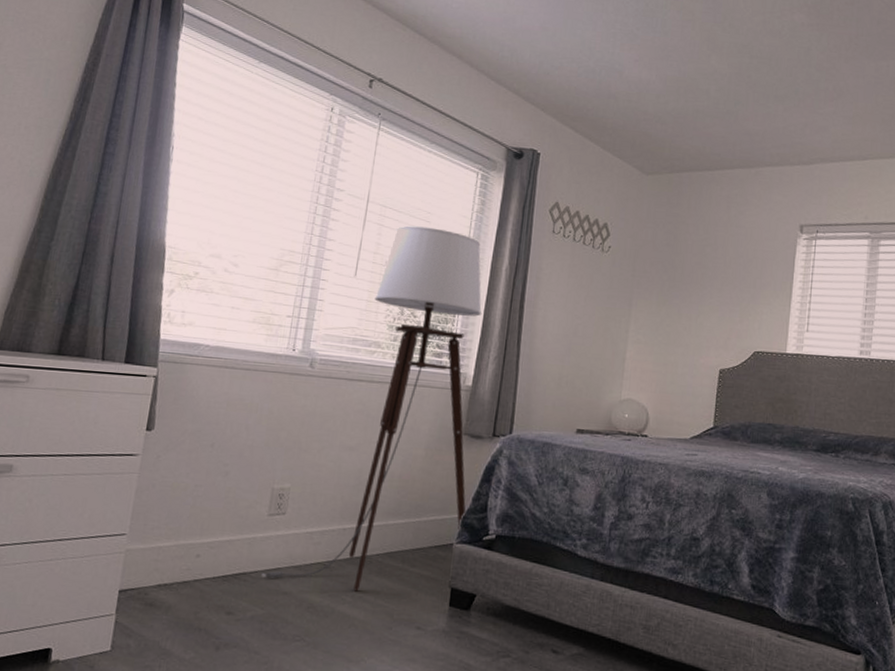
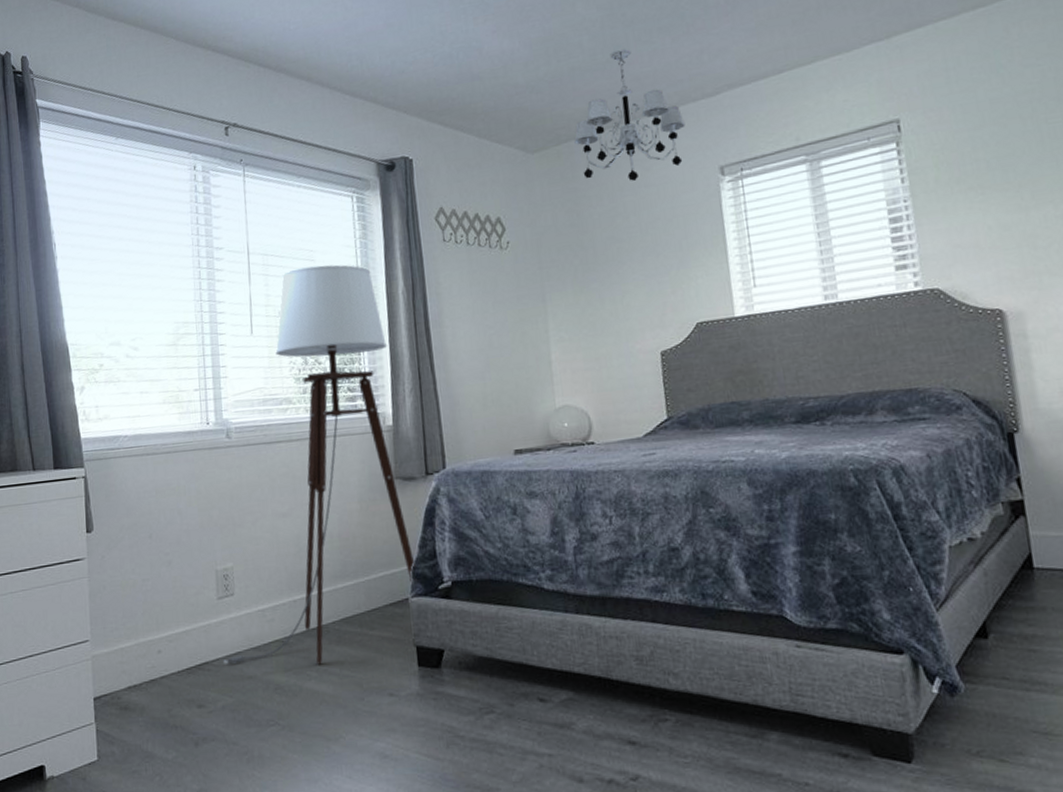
chandelier: none [685,105,780,220] -> present [574,48,686,181]

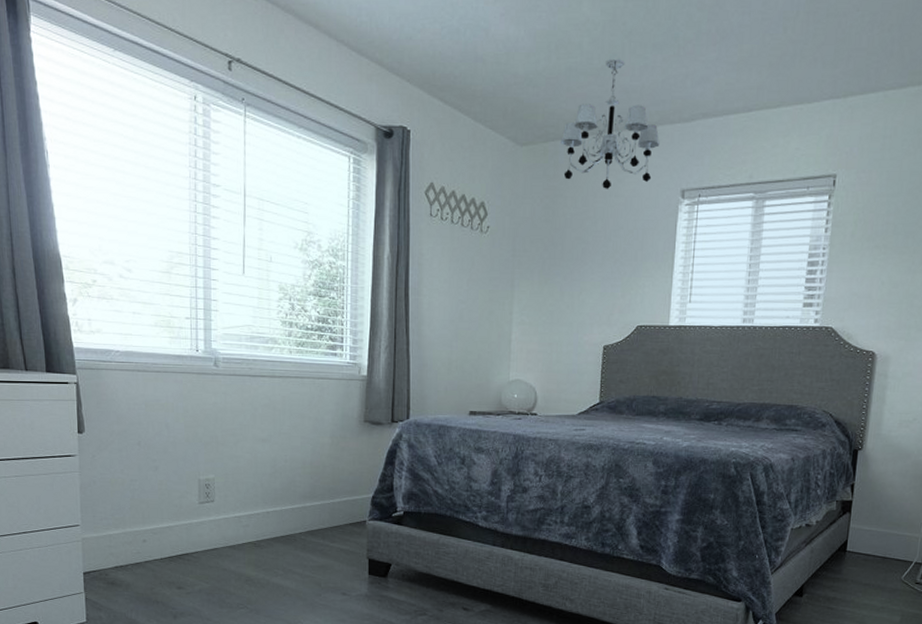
floor lamp: present [223,264,416,665] -> none [202,218,375,565]

